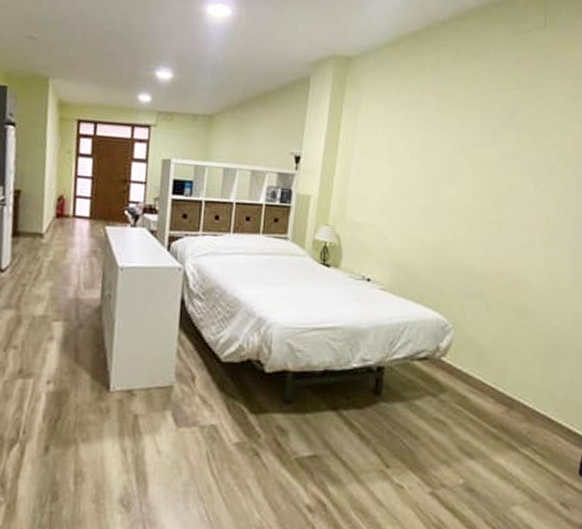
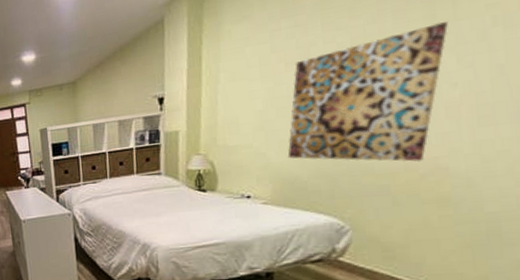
wall art: none [406,149,529,271] -> present [287,22,448,163]

